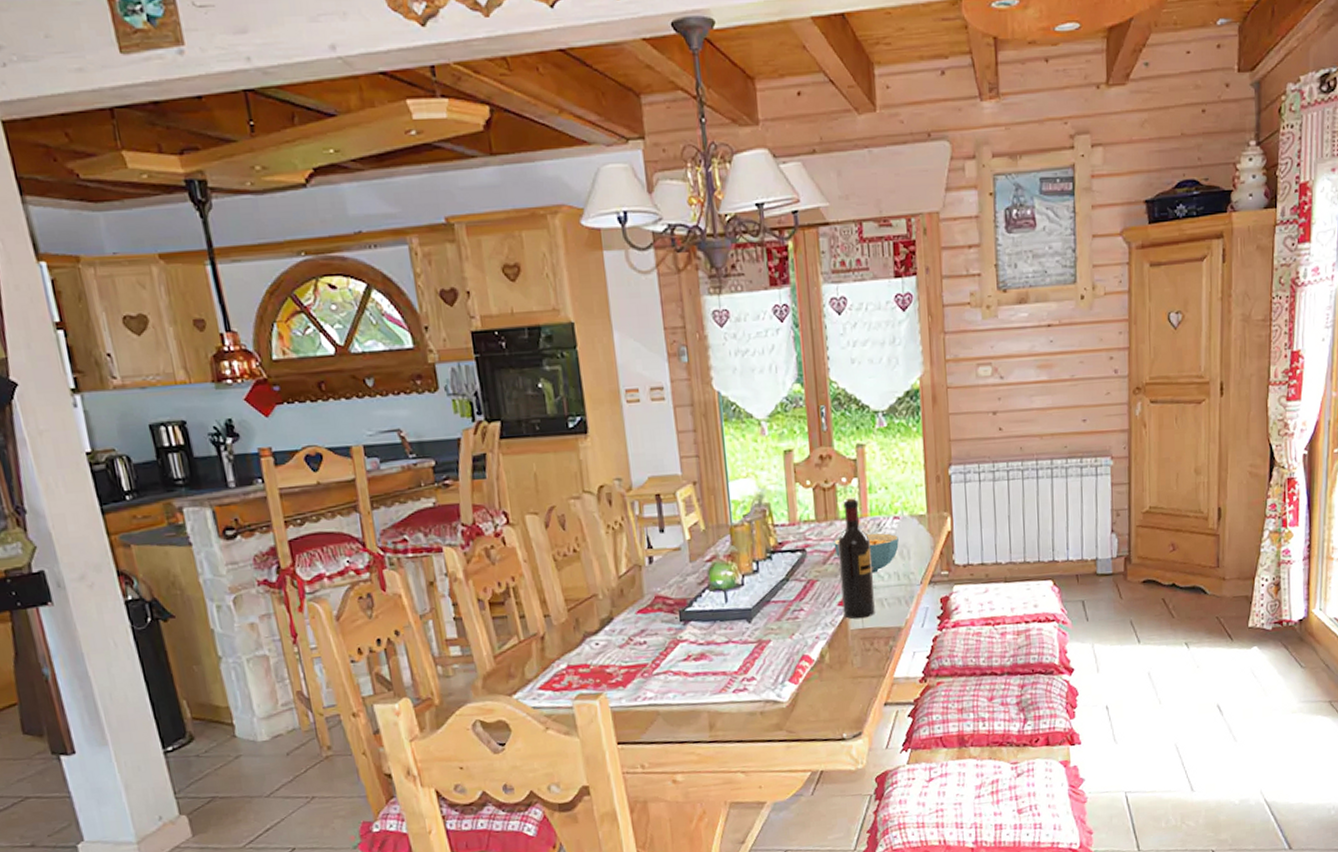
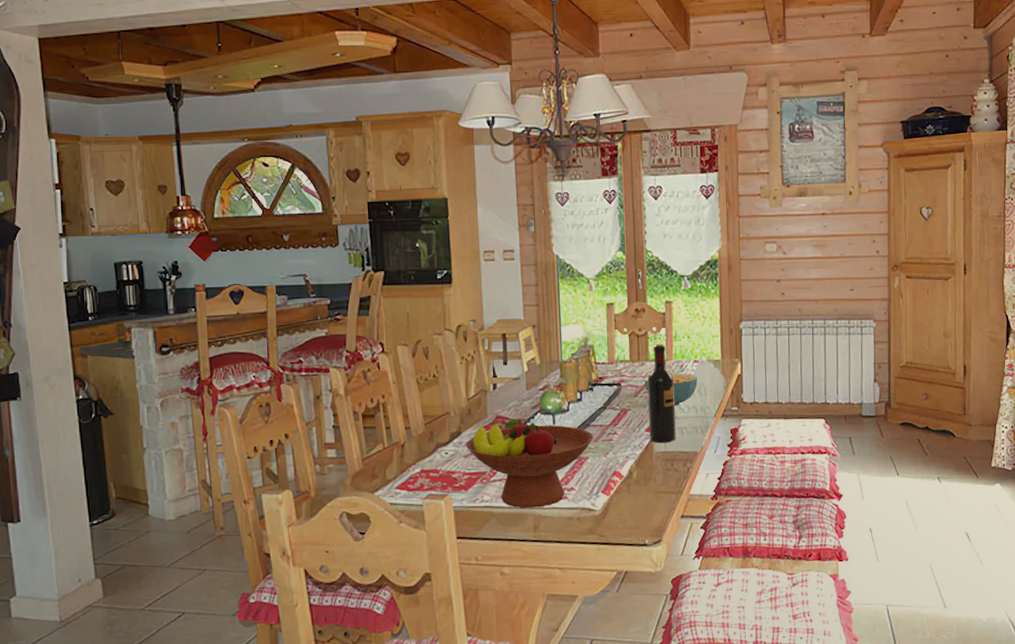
fruit bowl: none [620,598,776,705] -> present [466,419,594,509]

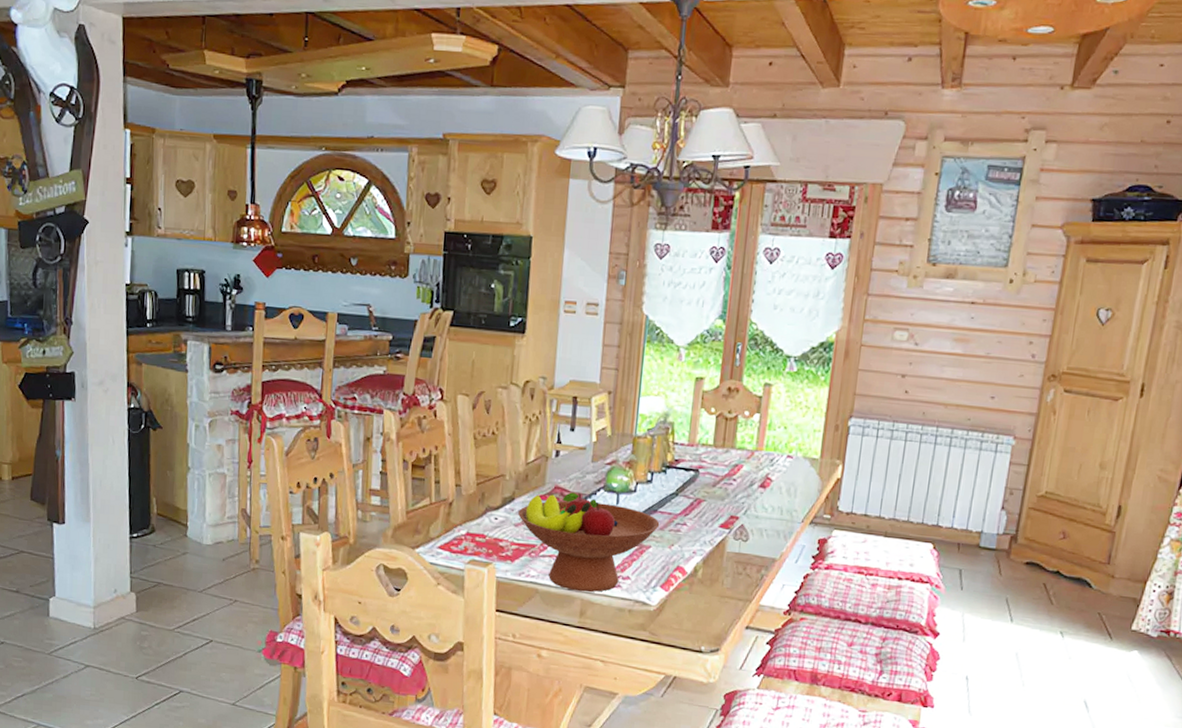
cereal bowl: present [644,373,697,406] -> none [726,466,789,504]
wine bottle: present [647,344,676,444] -> none [723,431,761,544]

